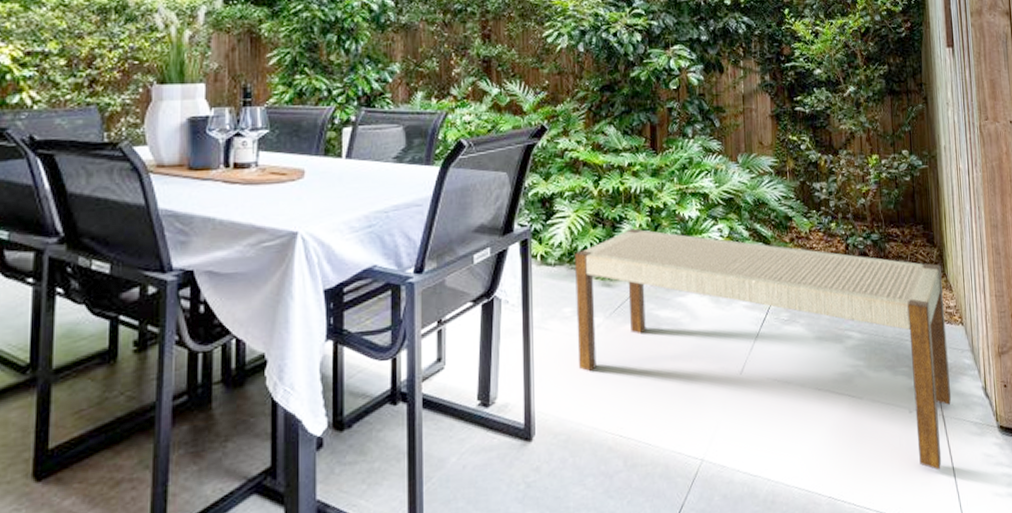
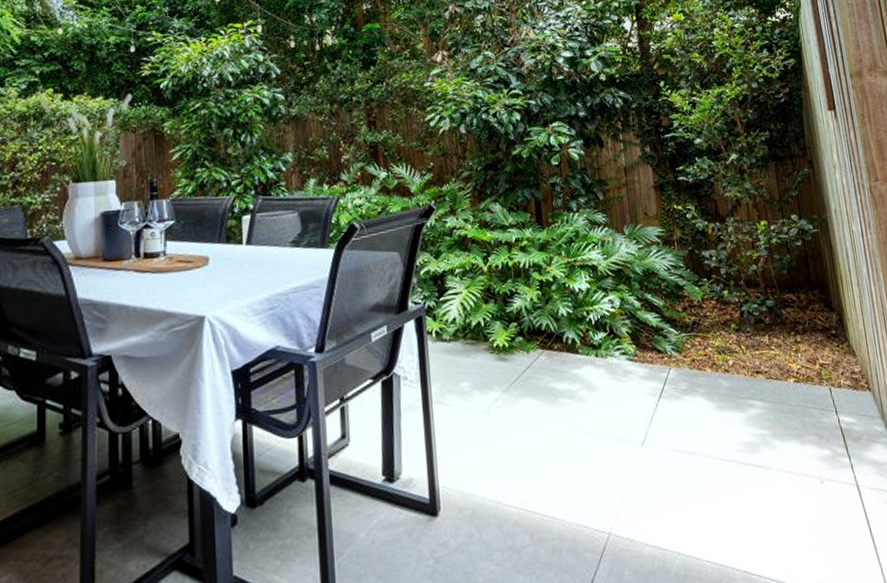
bench: present [575,228,952,470] -> none [469,302,865,543]

